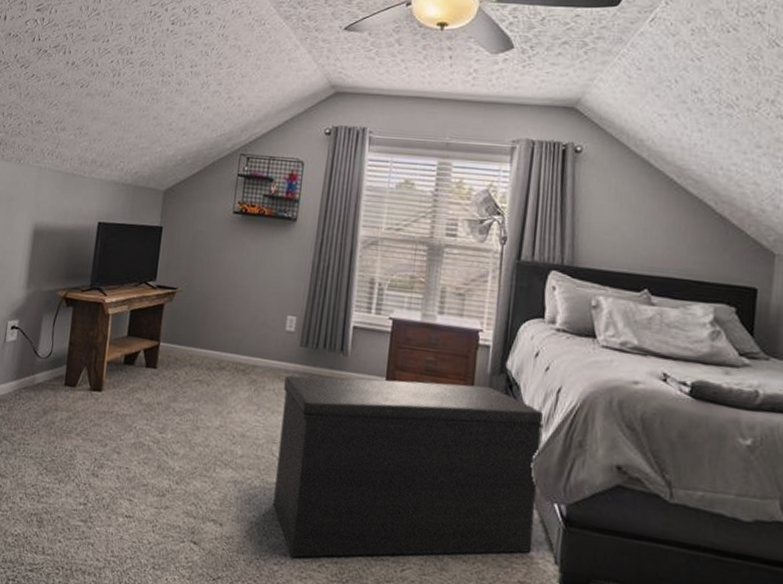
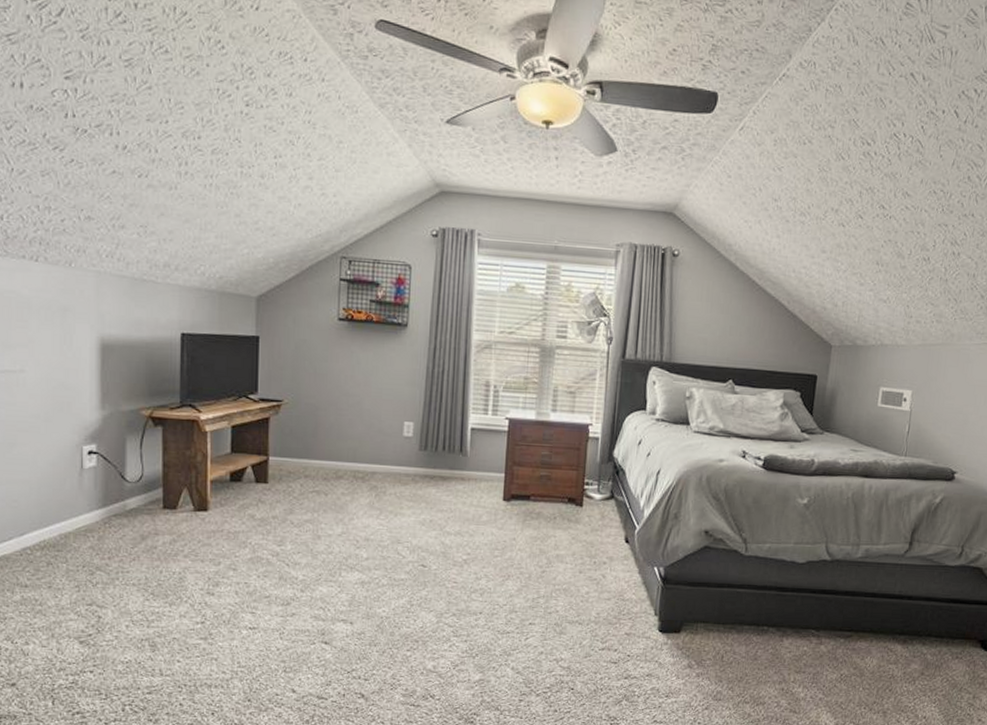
bench: present [273,375,544,558] -> none [402,473,646,642]

